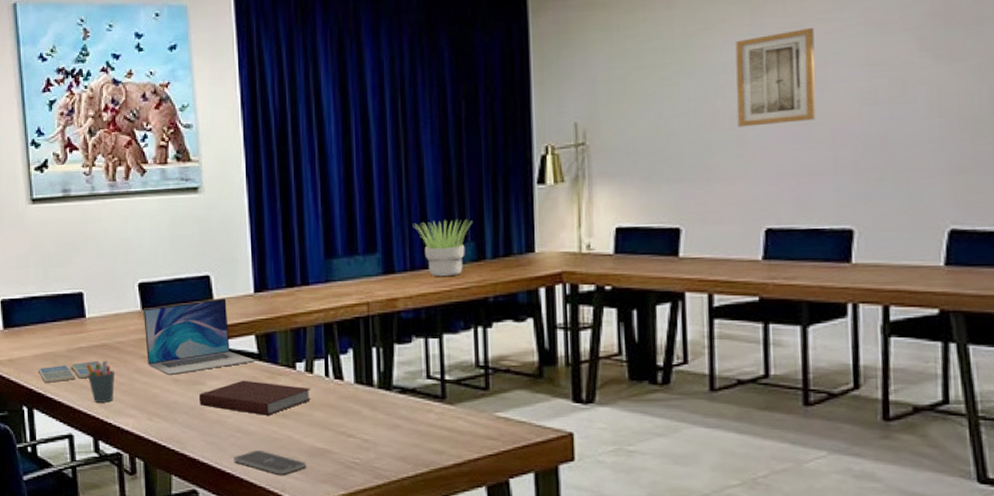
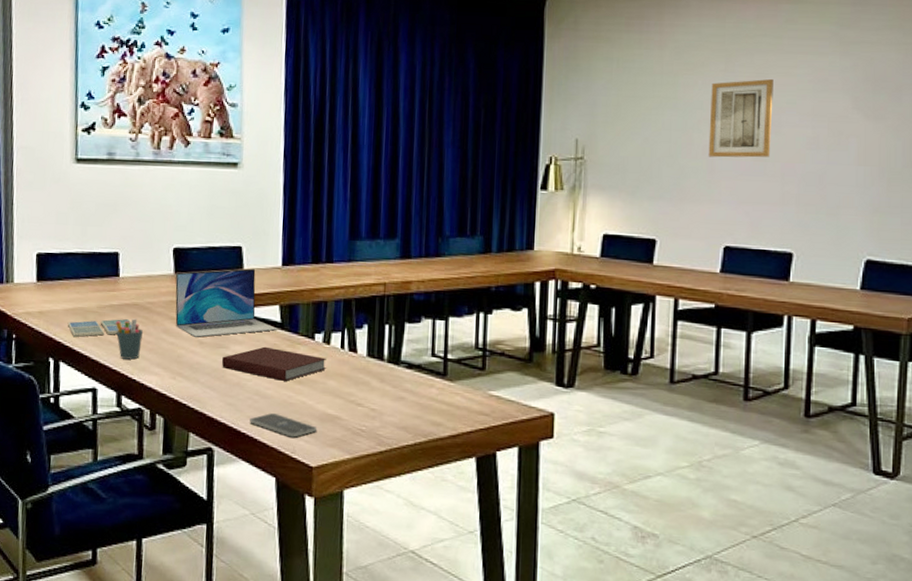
potted plant: present [414,219,473,277] -> none [431,214,483,266]

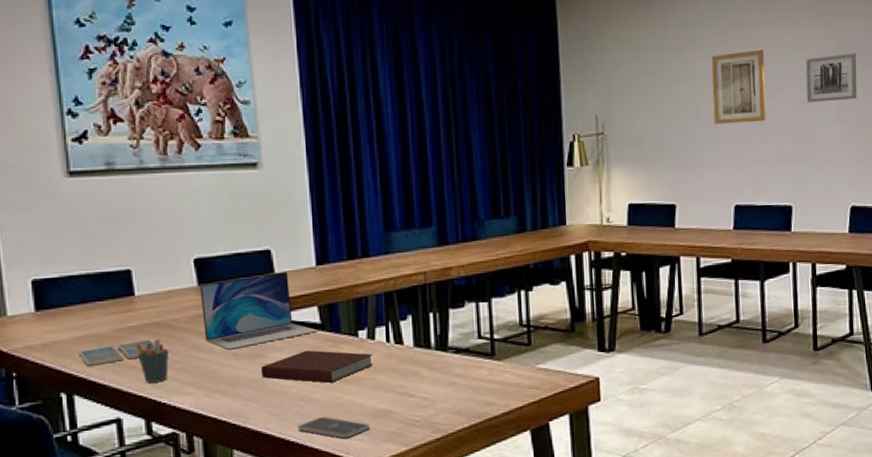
wall art: none [821,88,888,141] -> present [805,53,857,103]

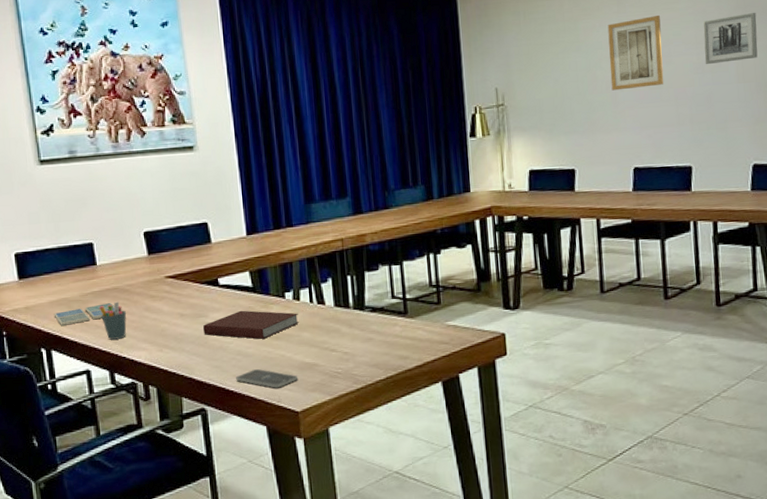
laptop: present [200,272,318,350] -> none [150,242,250,311]

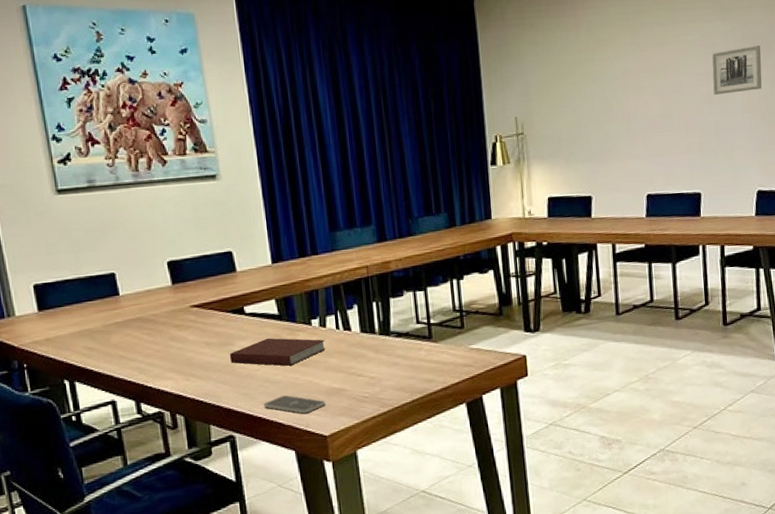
drink coaster: present [54,302,116,326] -> none [76,332,140,357]
pen holder: present [99,301,127,340] -> none [123,331,152,370]
wall art: present [607,15,664,91] -> none [622,46,675,120]

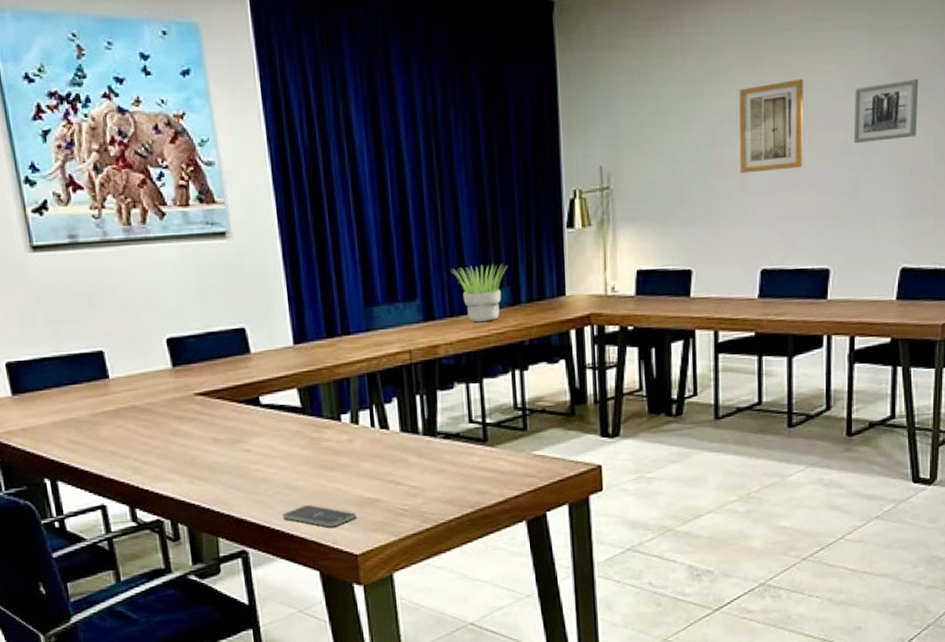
notebook: present [230,338,327,366] -> none [242,435,359,470]
potted plant: none [399,195,445,242] -> present [452,264,508,323]
wall art: none [622,46,675,120] -> present [739,78,804,174]

